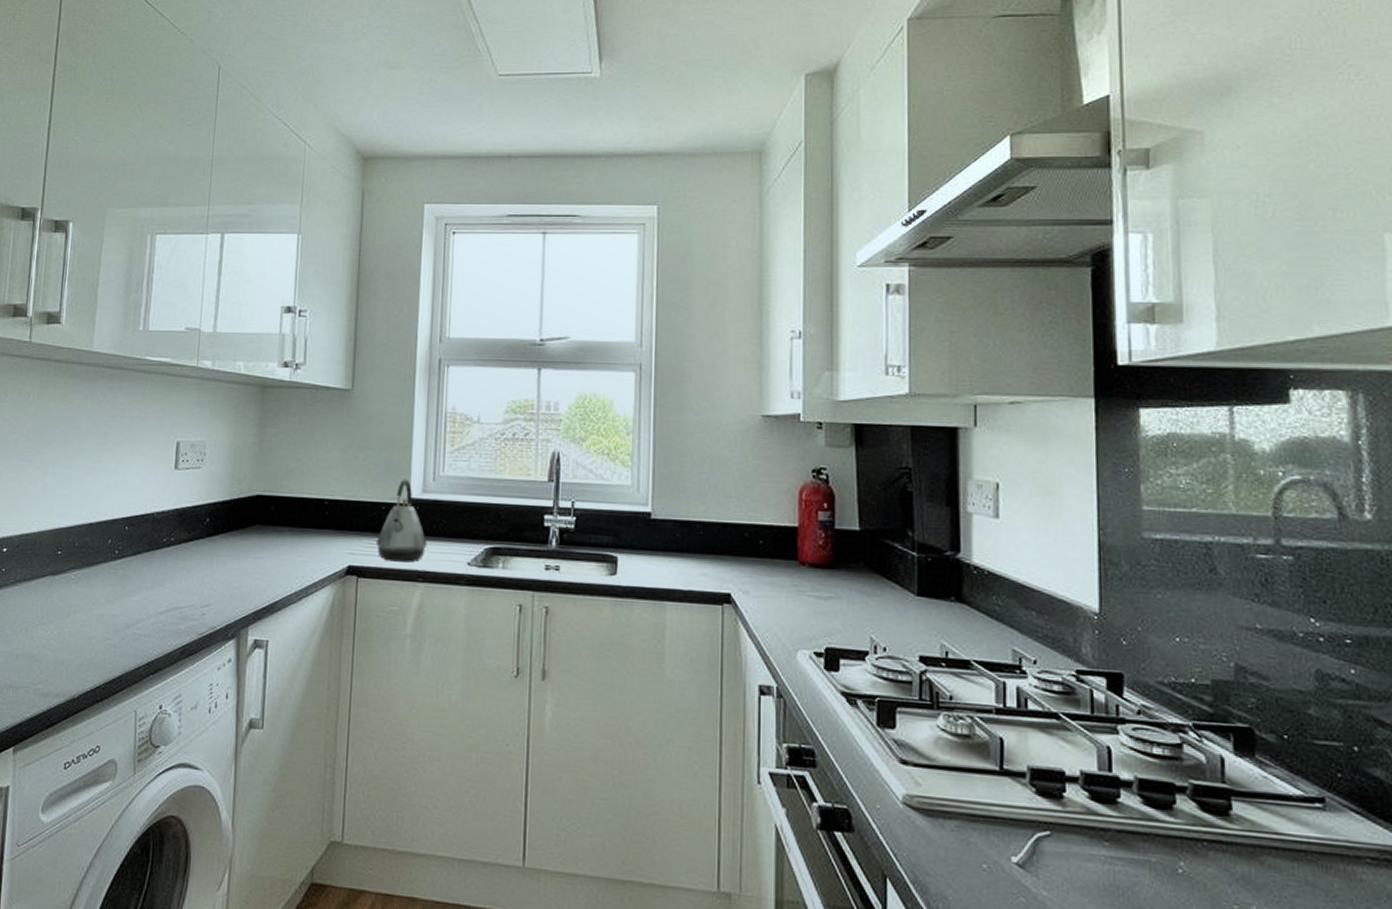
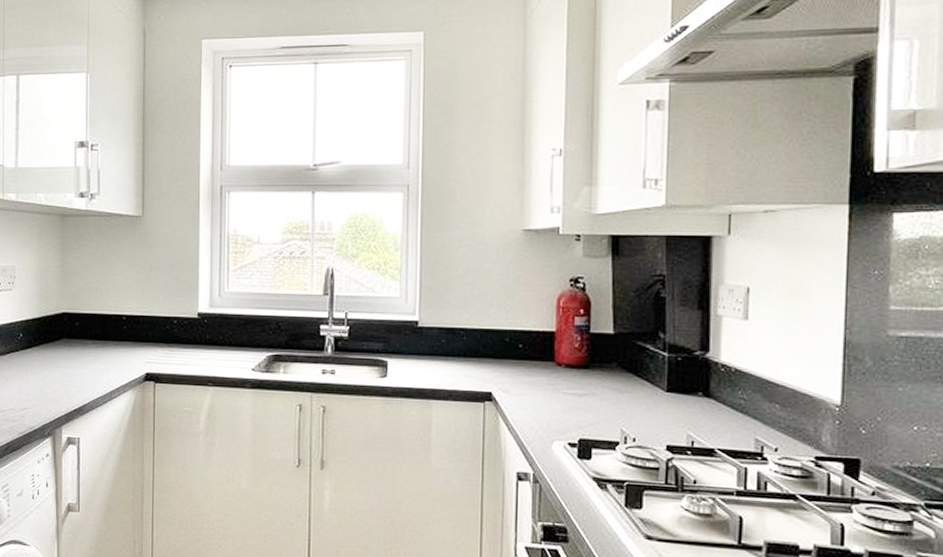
kettle: present [376,479,427,562] -> none [170,295,216,369]

